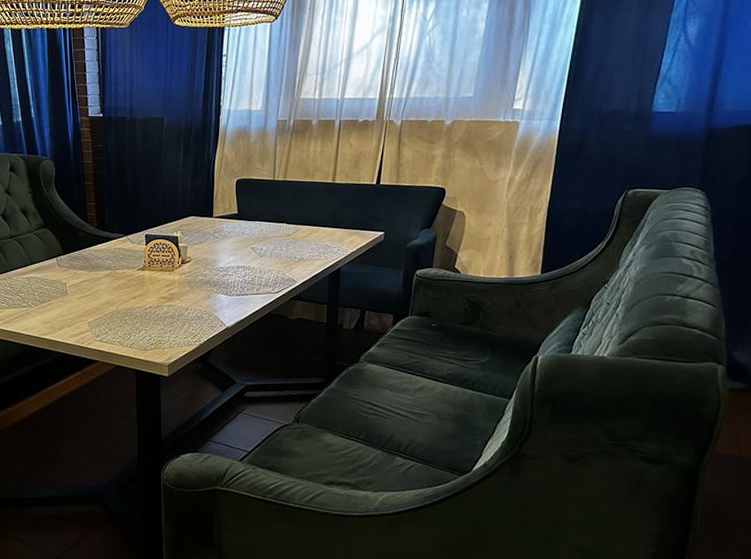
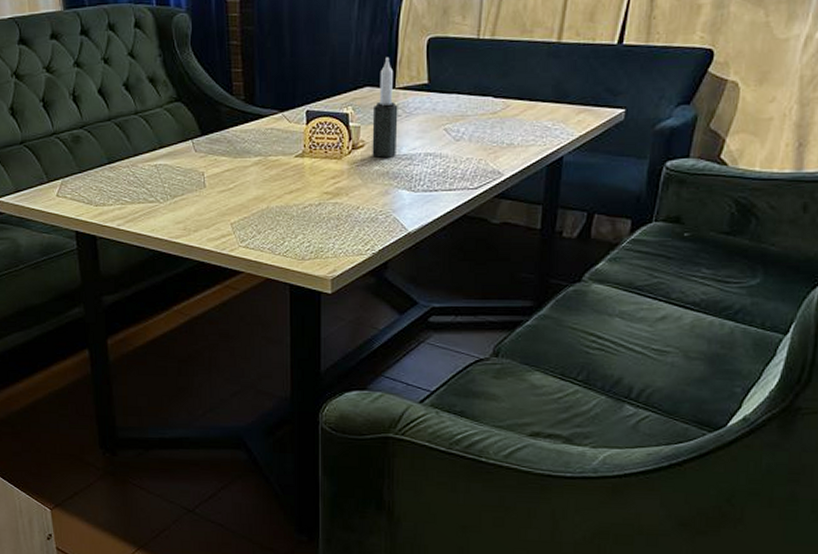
candle: none [196,194,216,270] -> present [372,57,398,158]

